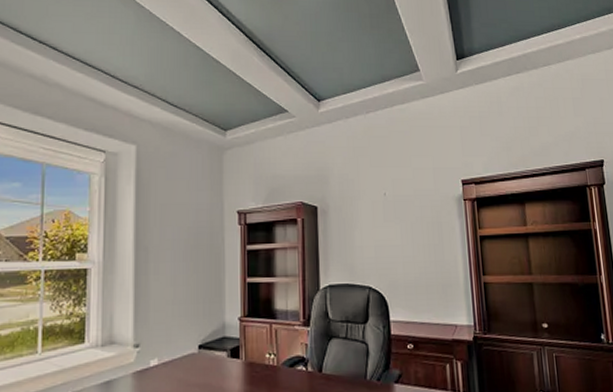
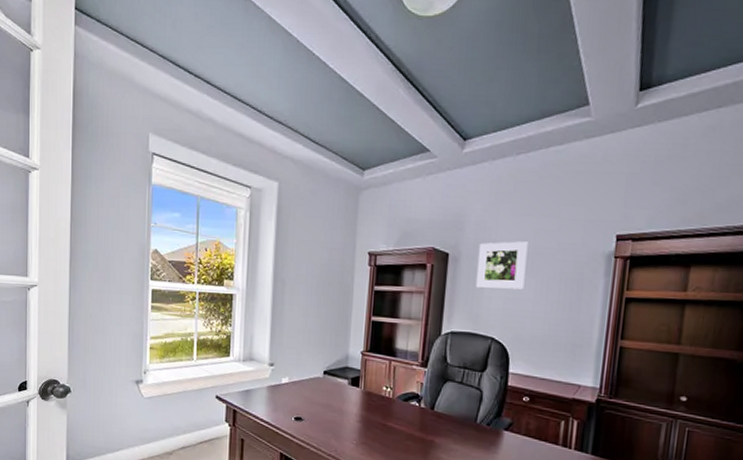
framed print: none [344,191,391,239] -> present [475,241,528,290]

